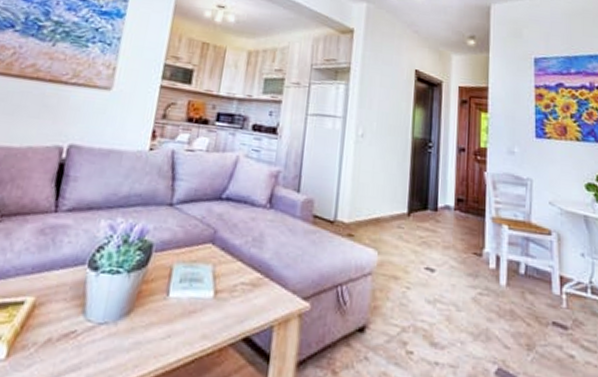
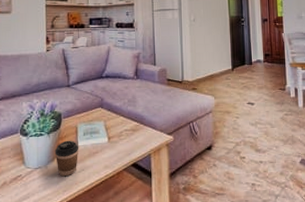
coffee cup: none [131,286,170,343] -> present [54,140,79,177]

